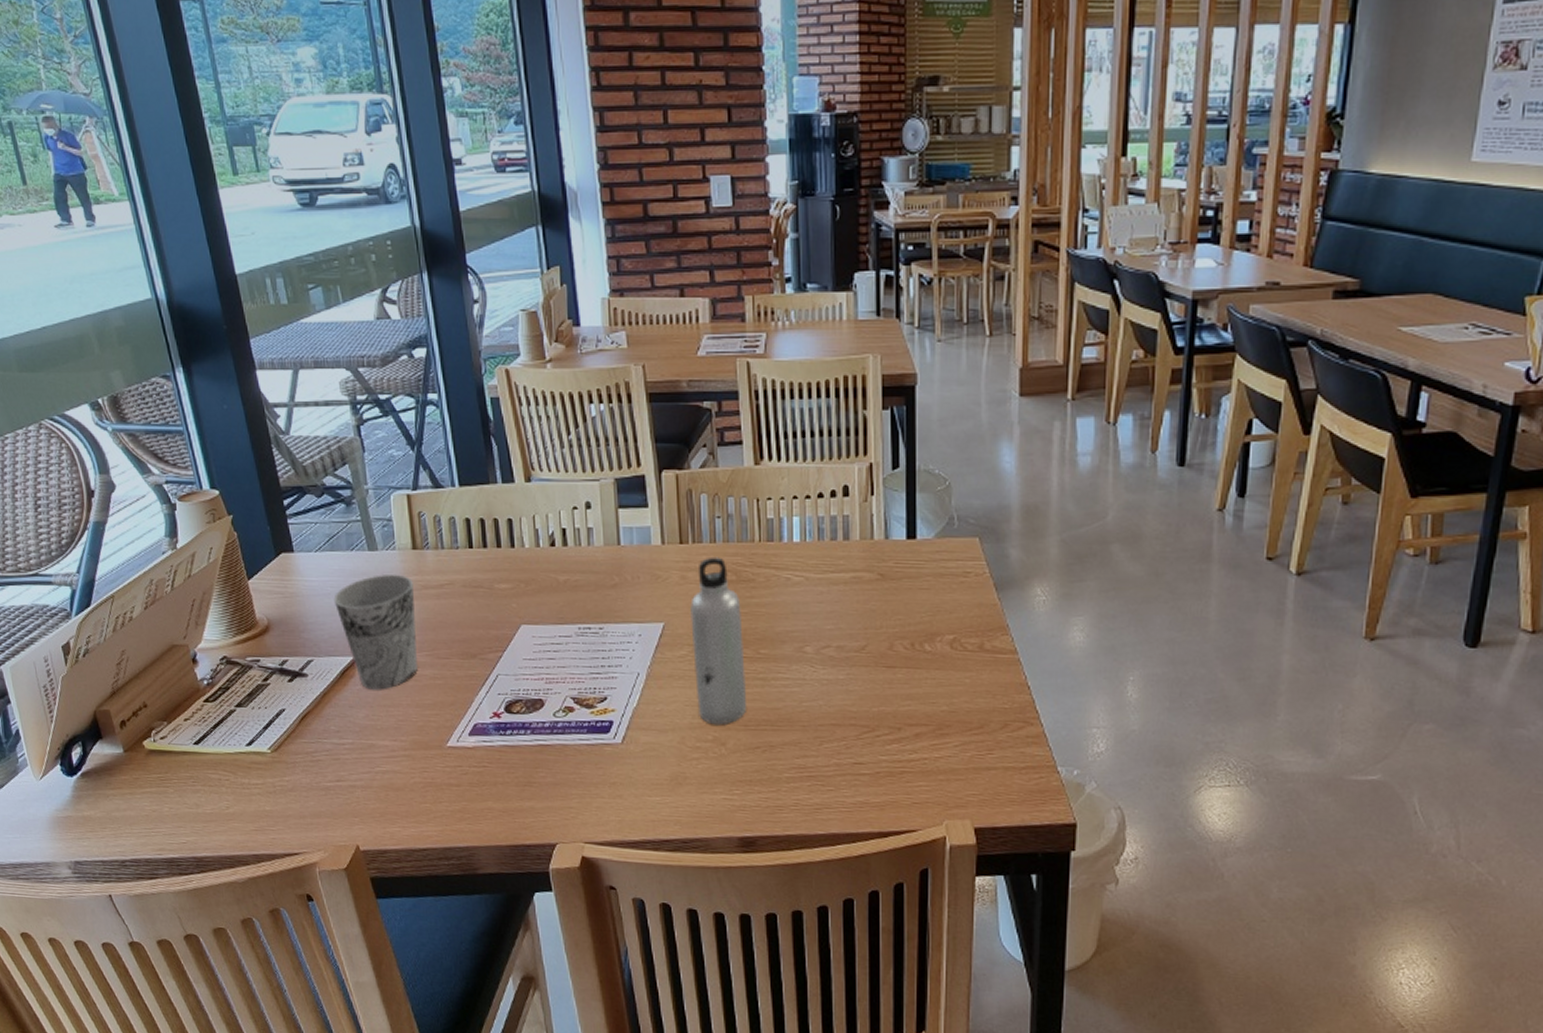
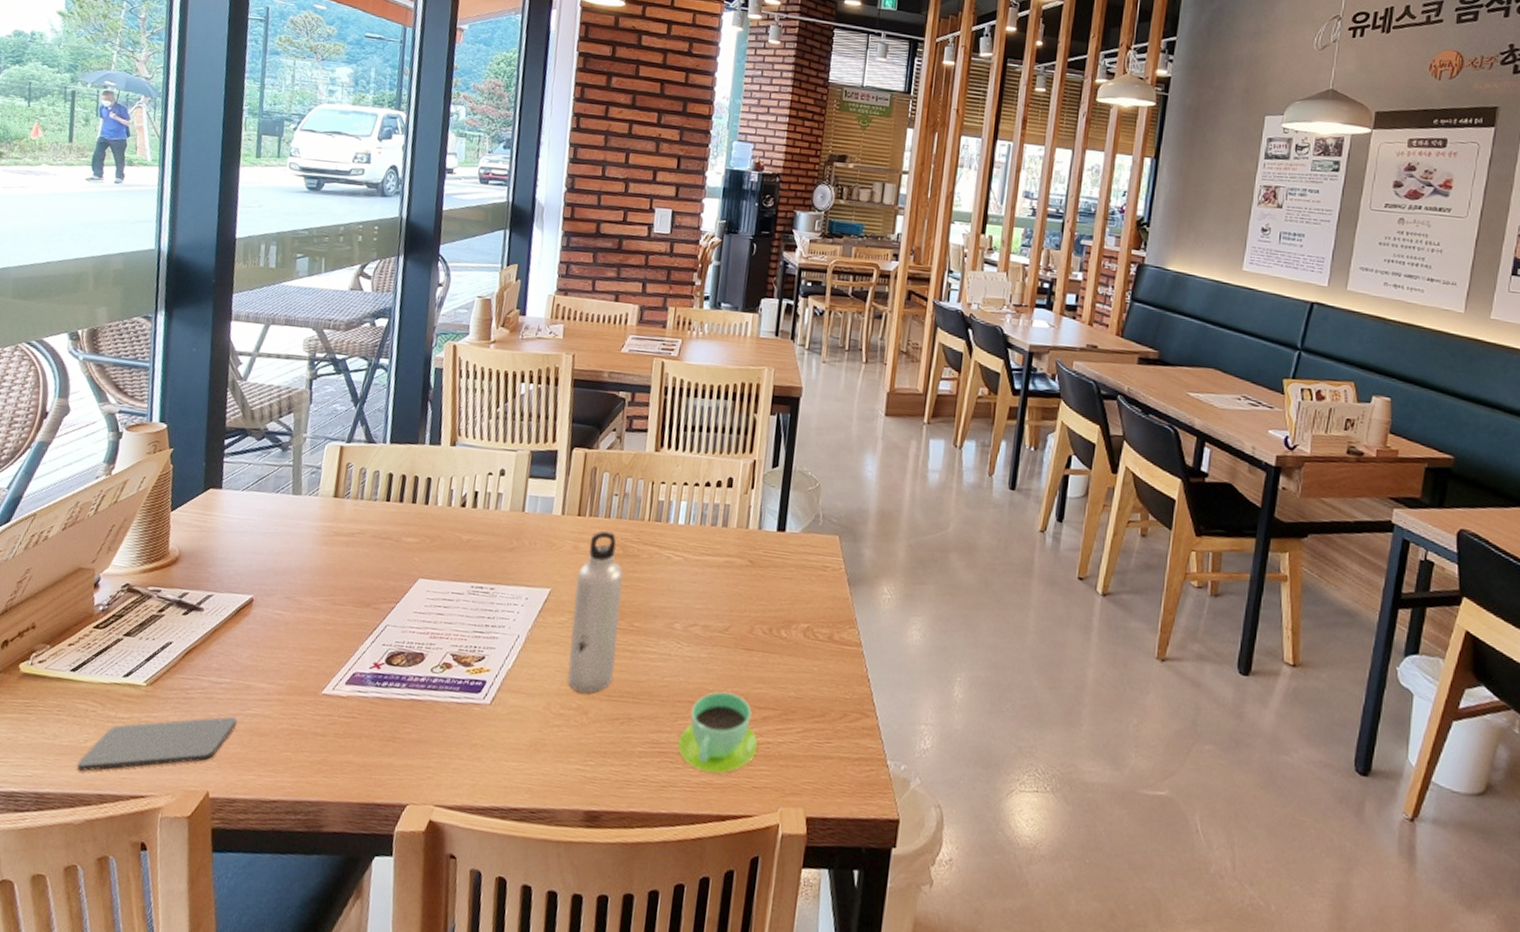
smartphone: none [225,774,370,836] -> present [76,716,238,772]
cup: present [333,573,419,690] -> none [247,518,327,631]
cup: none [826,711,914,794] -> present [677,691,759,775]

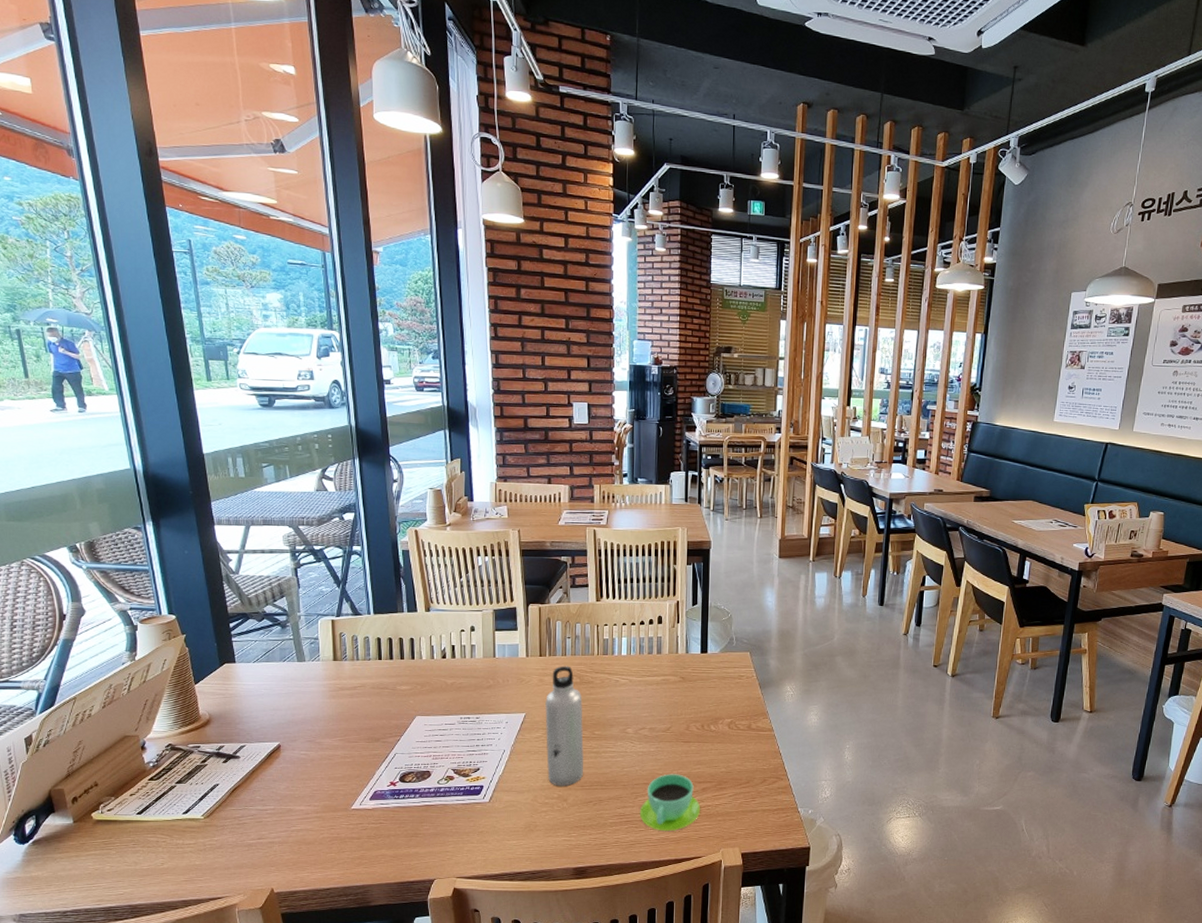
smartphone: present [76,716,238,772] -> none [159,833,286,886]

